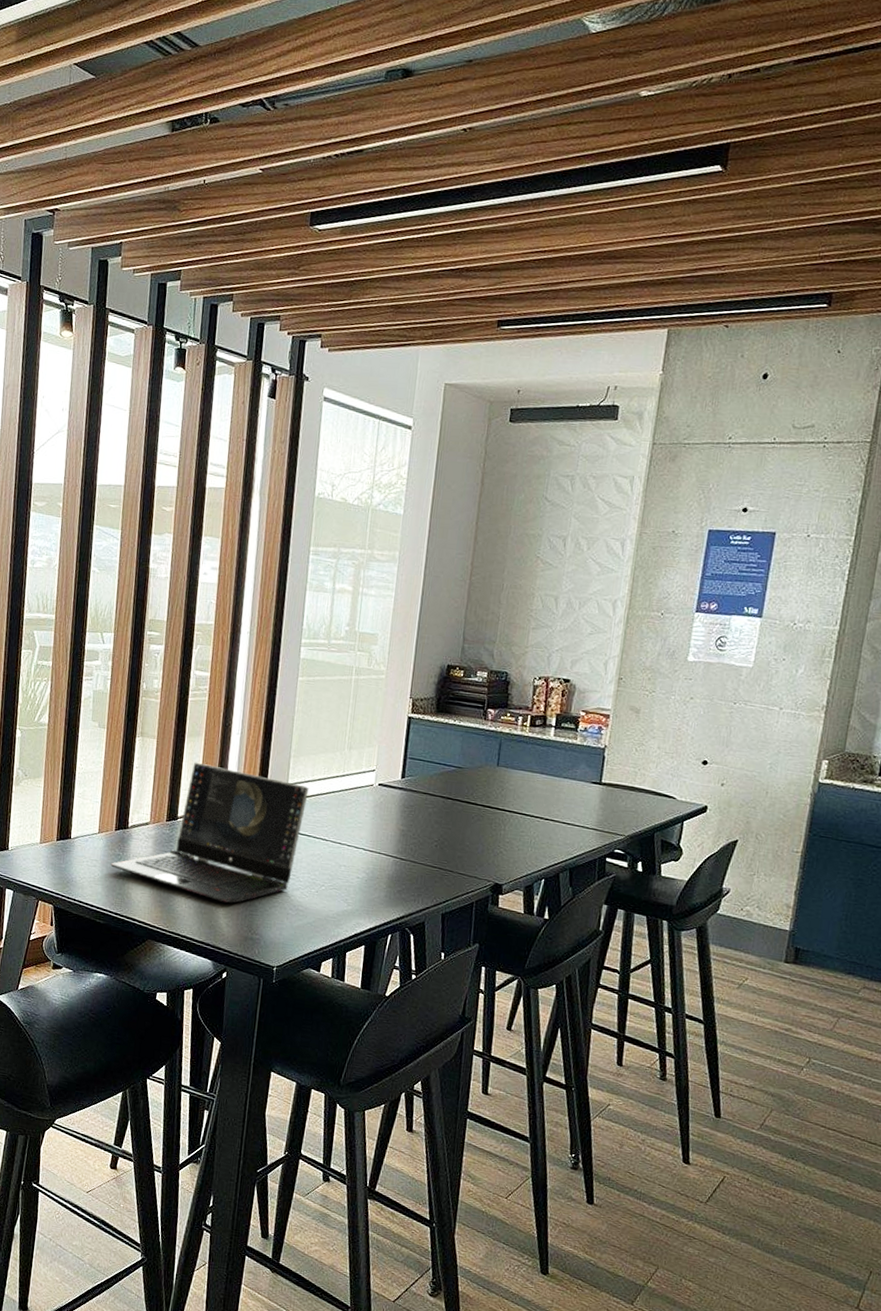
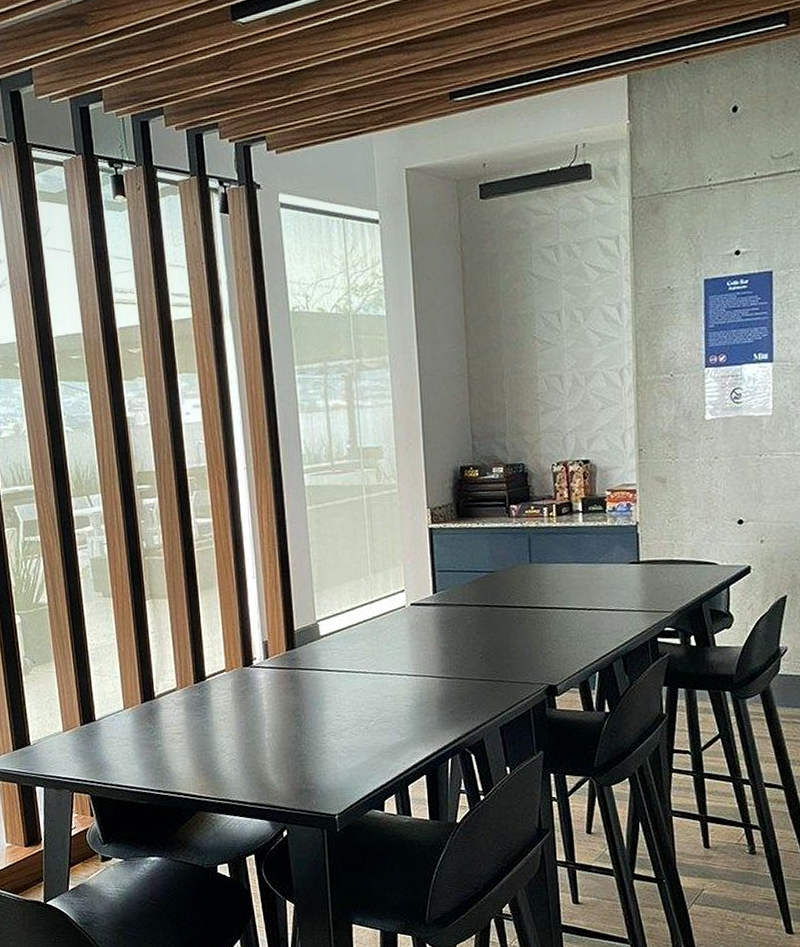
laptop computer: present [110,762,309,903] -> none [143,615,339,758]

